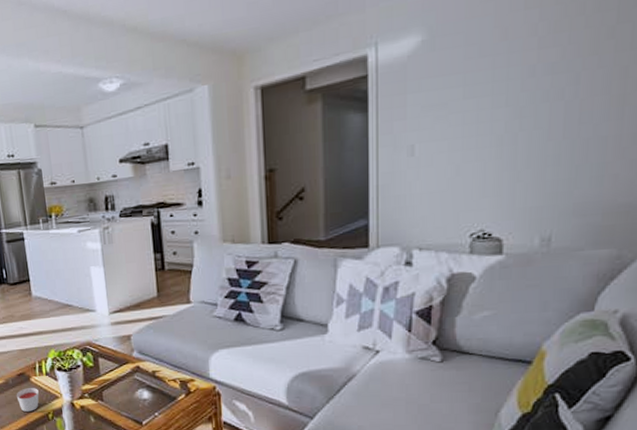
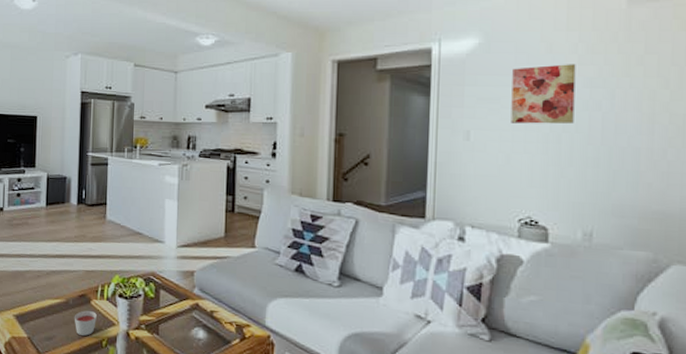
wall art: none [460,49,535,129] -> present [511,64,576,124]

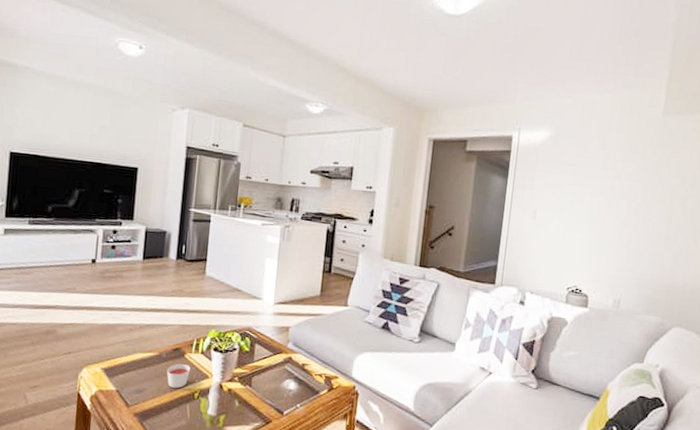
wall art: present [511,64,576,124] -> none [568,159,621,210]

